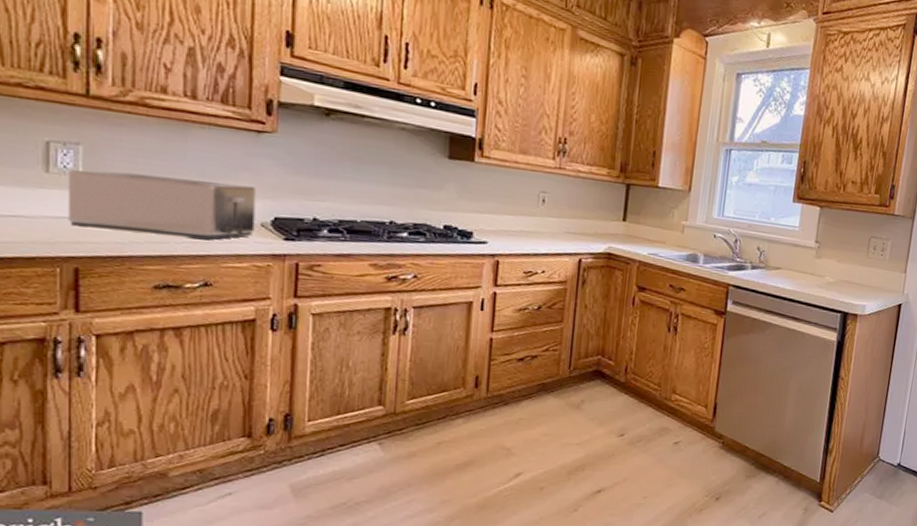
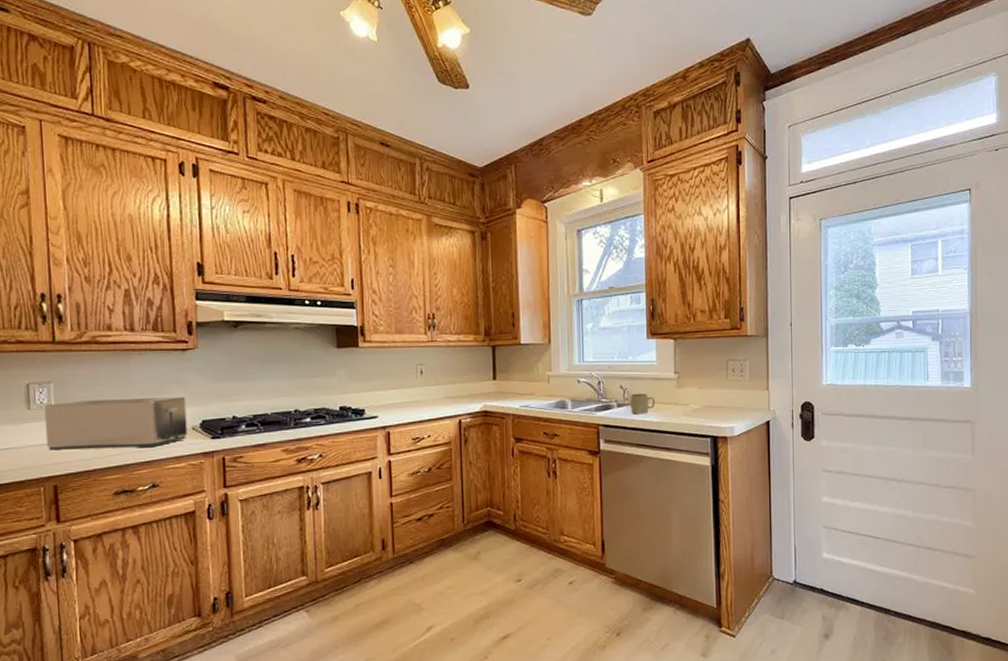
mug: none [764,257,792,280] -> present [630,393,656,415]

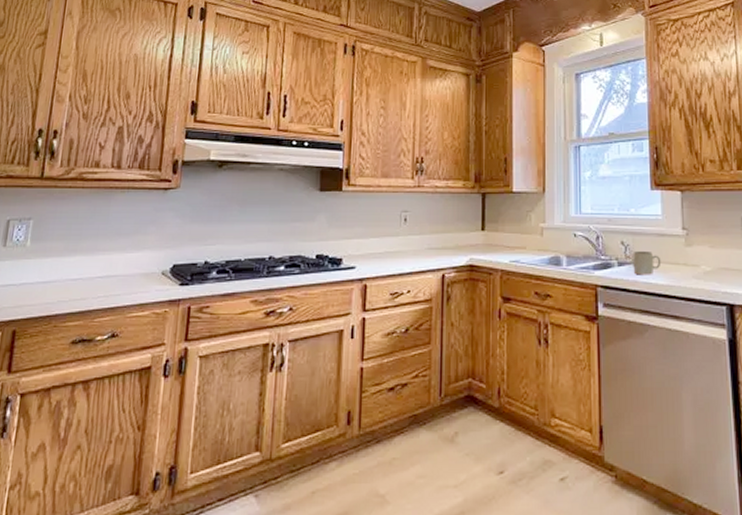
toaster: present [44,397,188,452] -> none [13,239,160,293]

